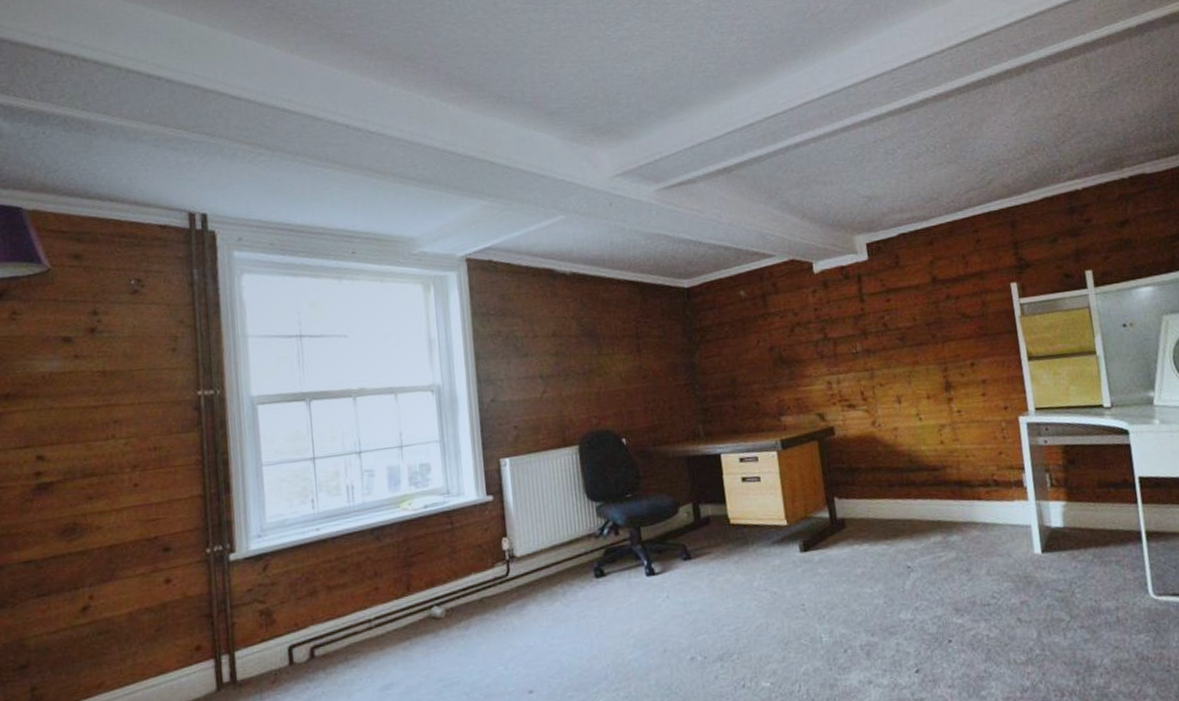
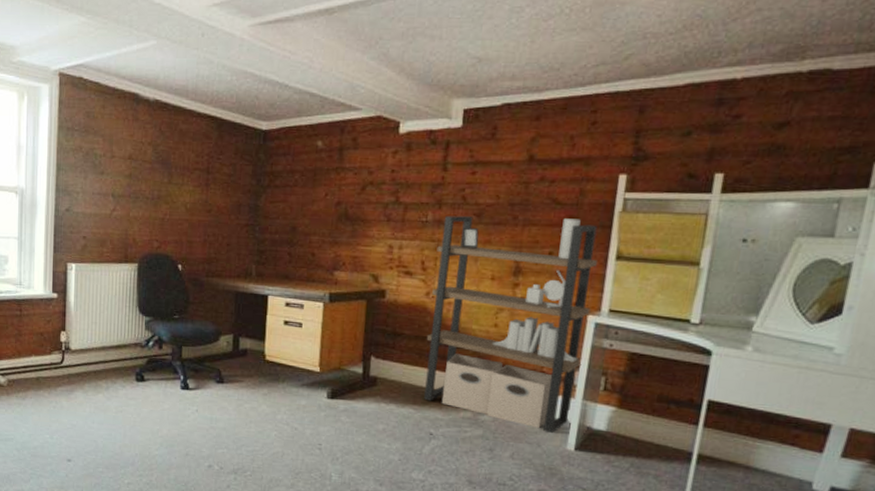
shelving unit: none [871,328,1029,541] -> present [424,215,598,434]

